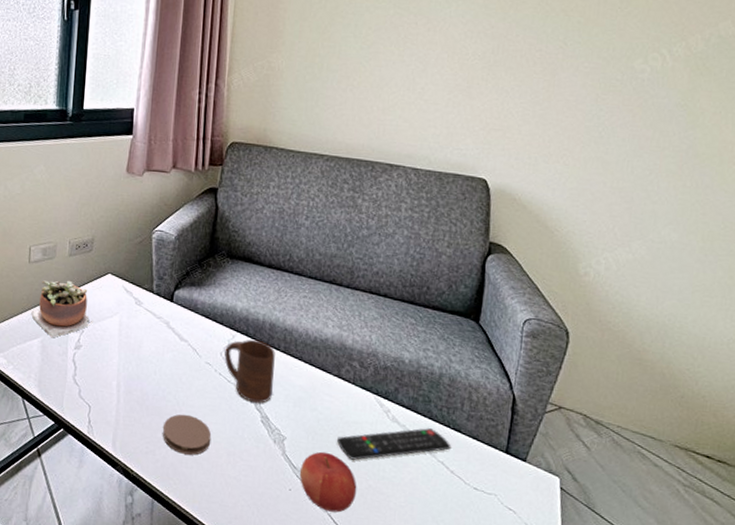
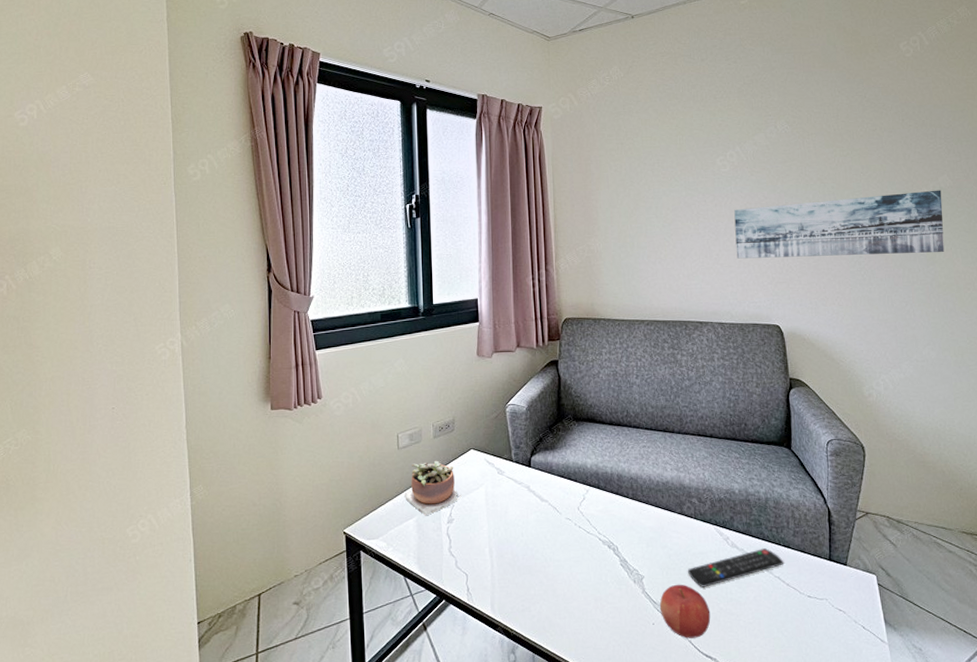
coaster: present [162,414,212,455] -> none [534,569,579,606]
cup: present [224,339,275,403] -> none [581,491,627,549]
wall art: none [445,36,720,115] -> present [734,190,945,259]

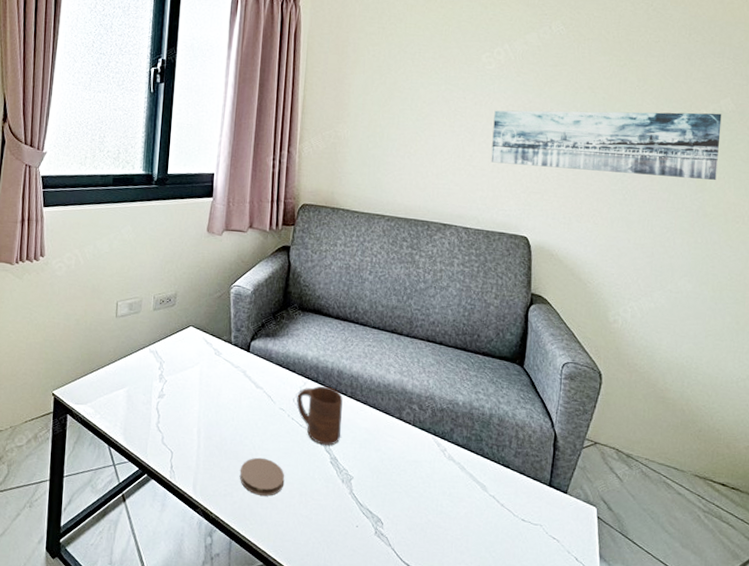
succulent plant: present [403,460,462,516] -> none [116,333,176,388]
coaster: none [534,569,579,606] -> present [240,457,285,496]
cup: none [581,491,627,549] -> present [296,385,343,446]
fruit: present [660,584,711,639] -> none [366,489,418,547]
remote control: present [687,547,784,587] -> none [398,464,501,497]

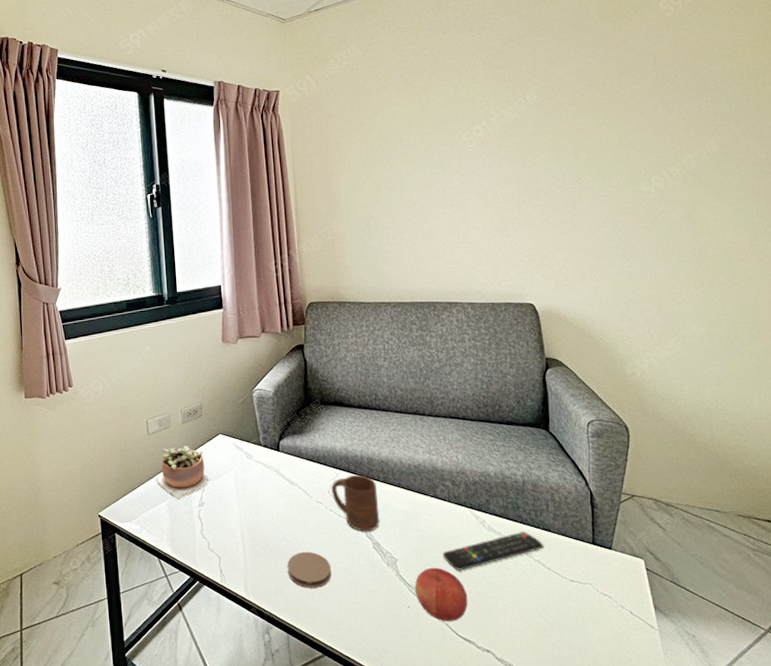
succulent plant: none [116,333,176,388] -> present [155,445,212,500]
fruit: none [366,489,418,547] -> present [415,567,468,622]
remote control: none [398,464,501,497] -> present [442,531,544,571]
wall art: present [491,110,722,180] -> none [482,156,713,237]

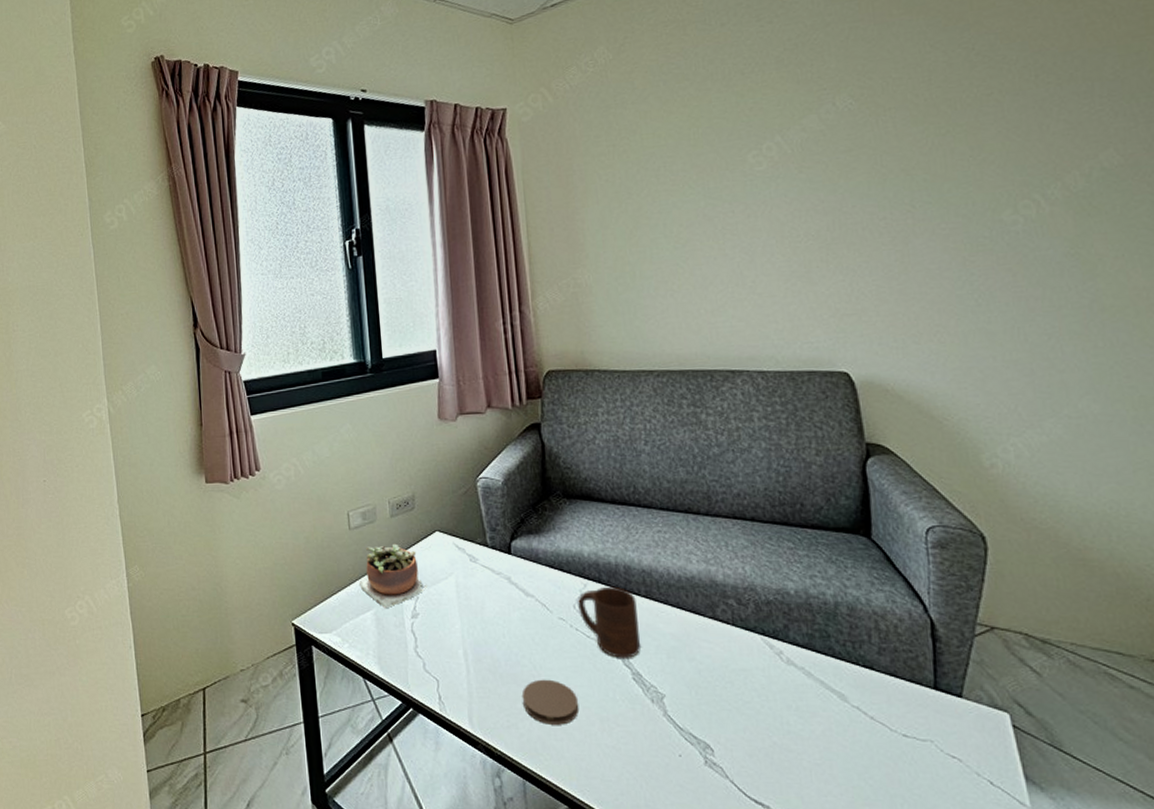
fruit: present [415,567,468,622] -> none [688,707,760,778]
remote control: present [442,531,544,571] -> none [724,667,866,714]

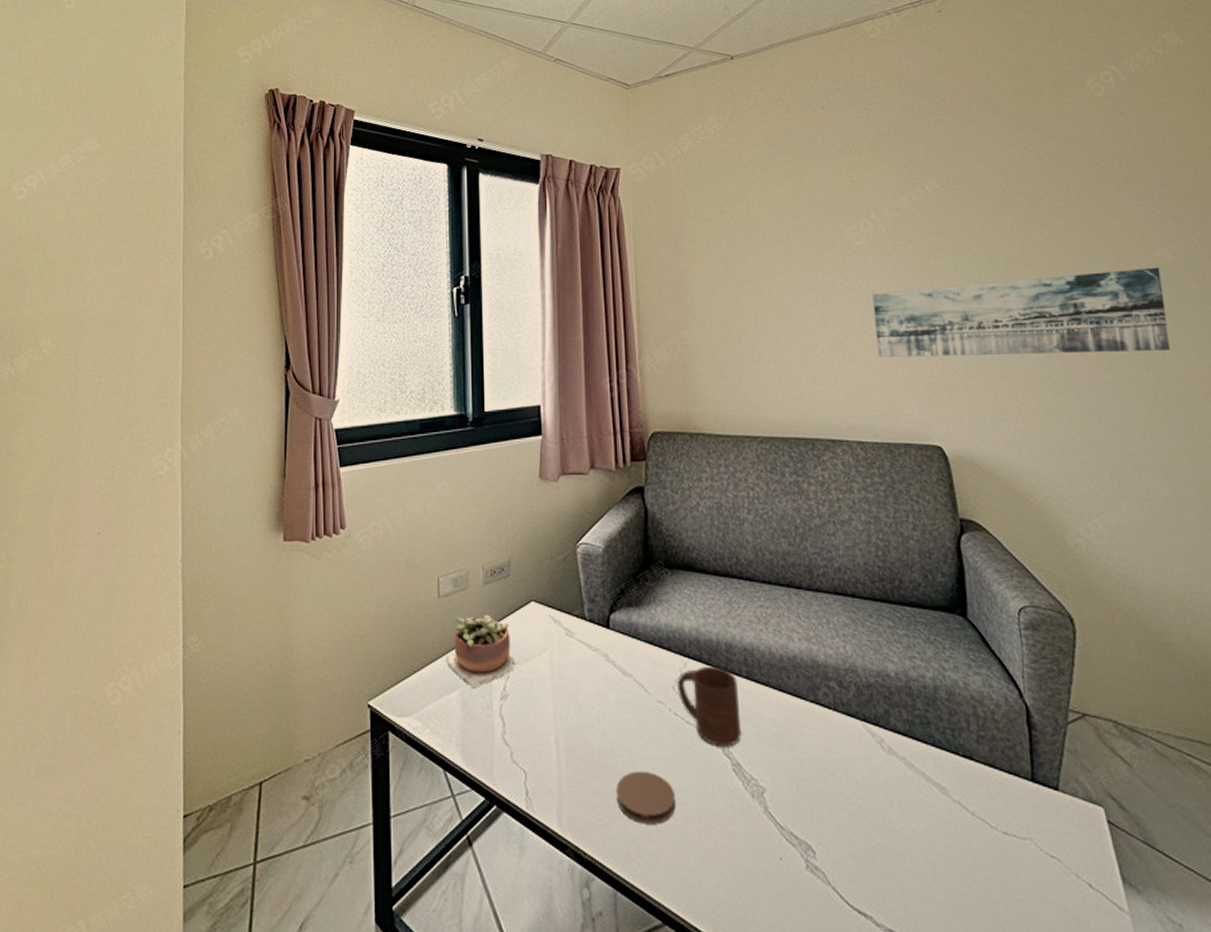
wall art: none [775,171,1112,286] -> present [872,267,1171,357]

